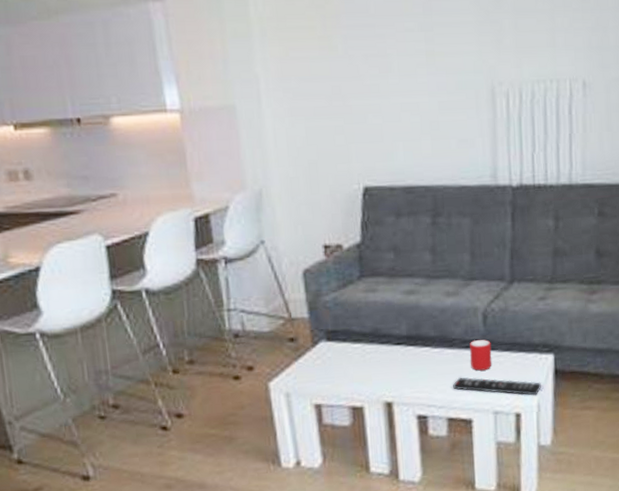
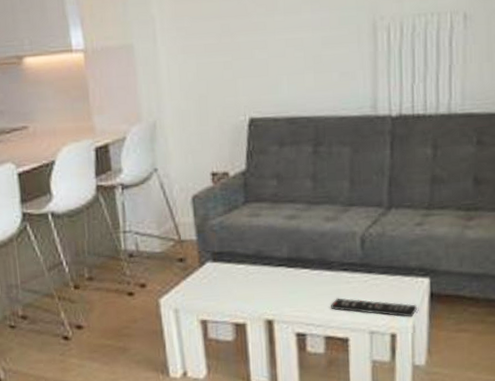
cup: present [470,340,492,371] -> none [348,263,369,293]

